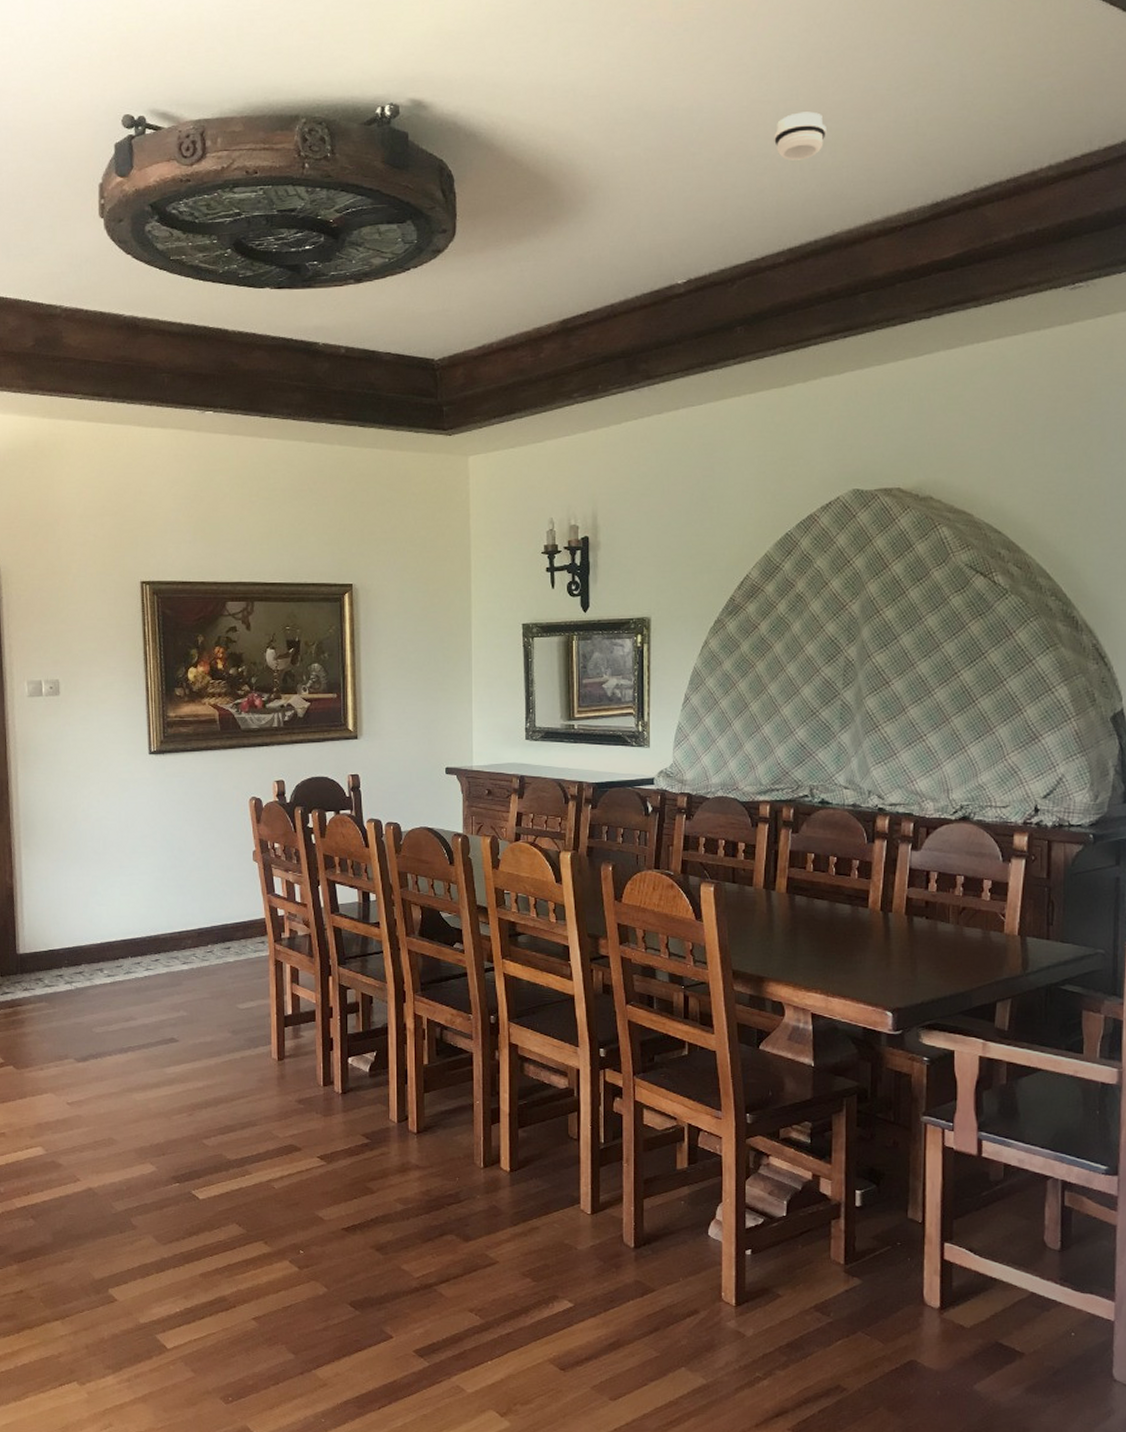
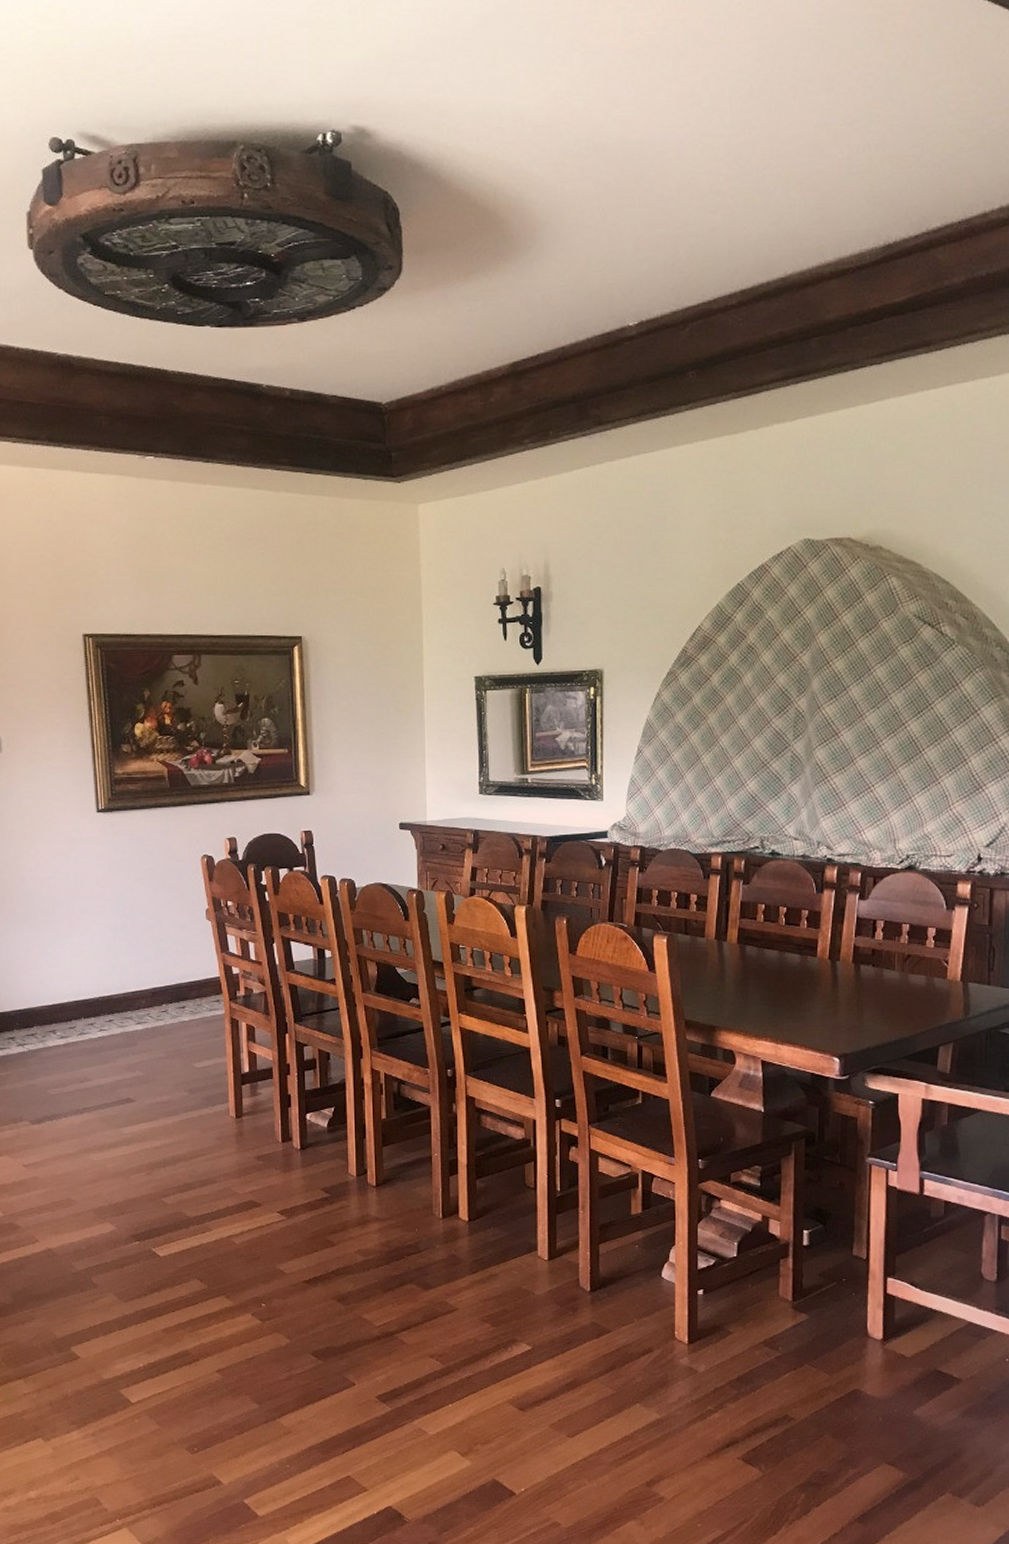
smoke detector: present [774,111,826,161] -> none [726,146,779,198]

